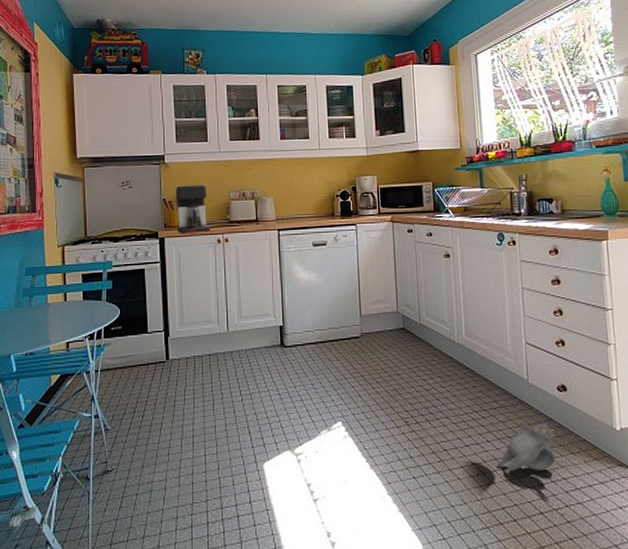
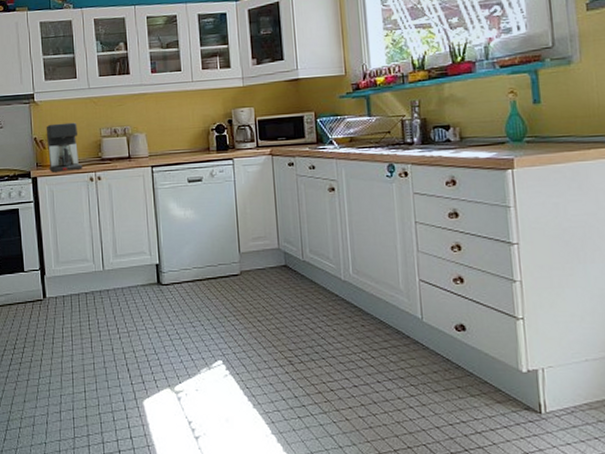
cat: present [497,422,557,475] -> none [388,363,455,417]

